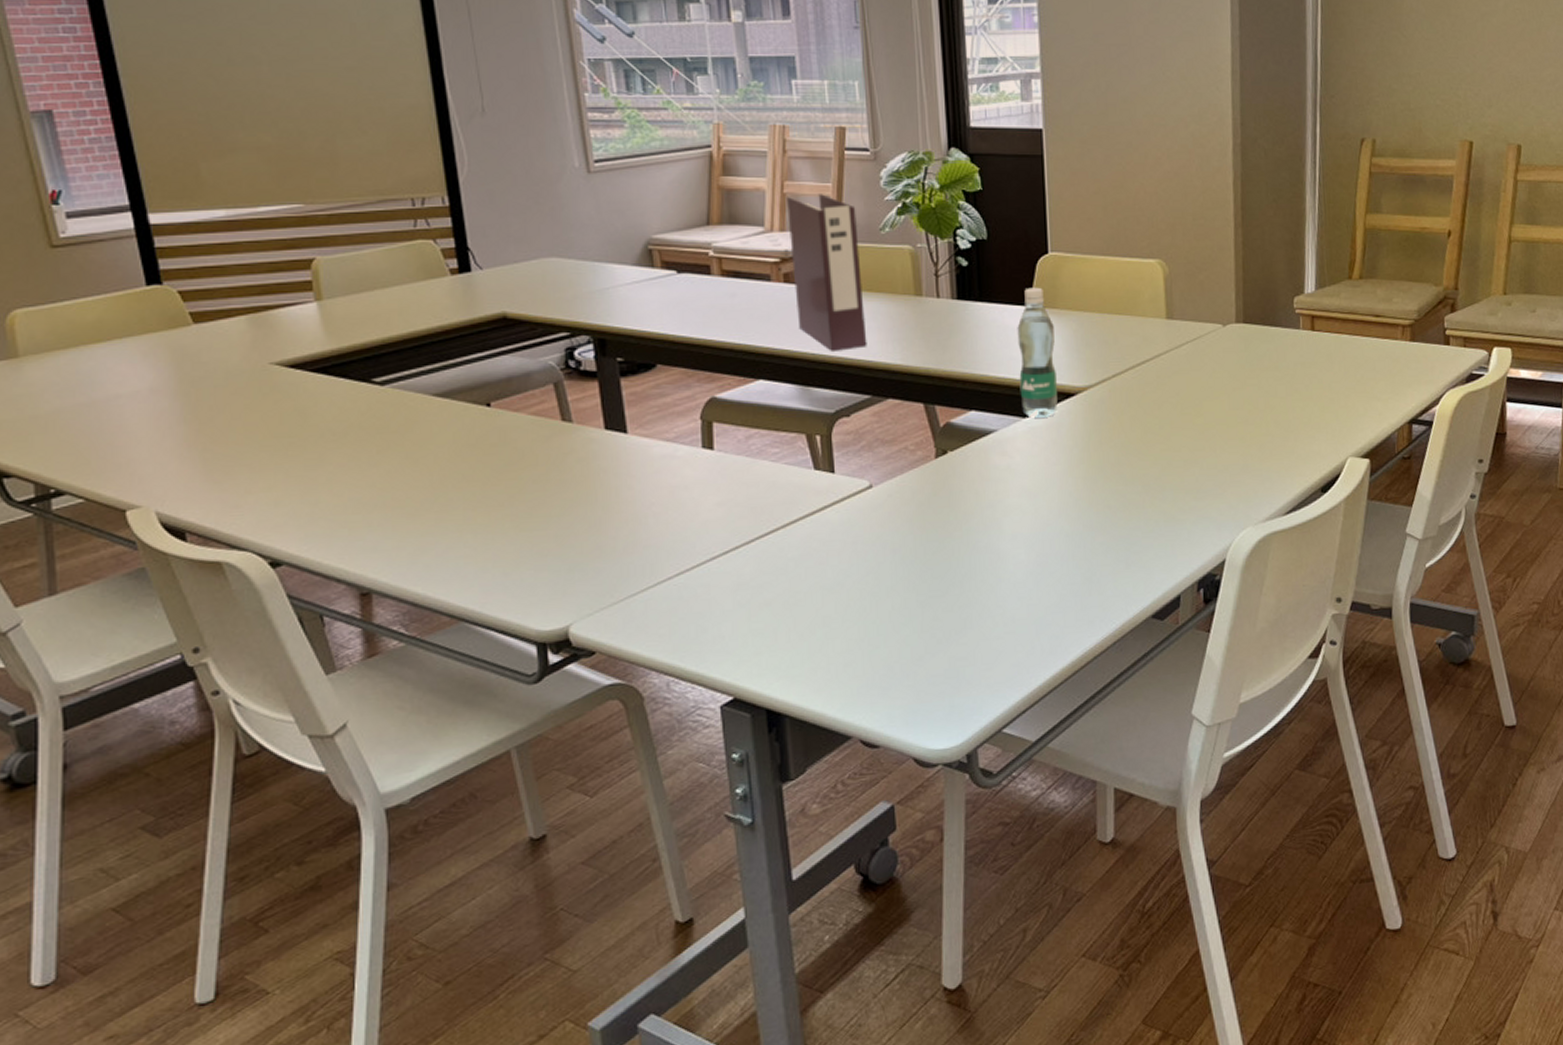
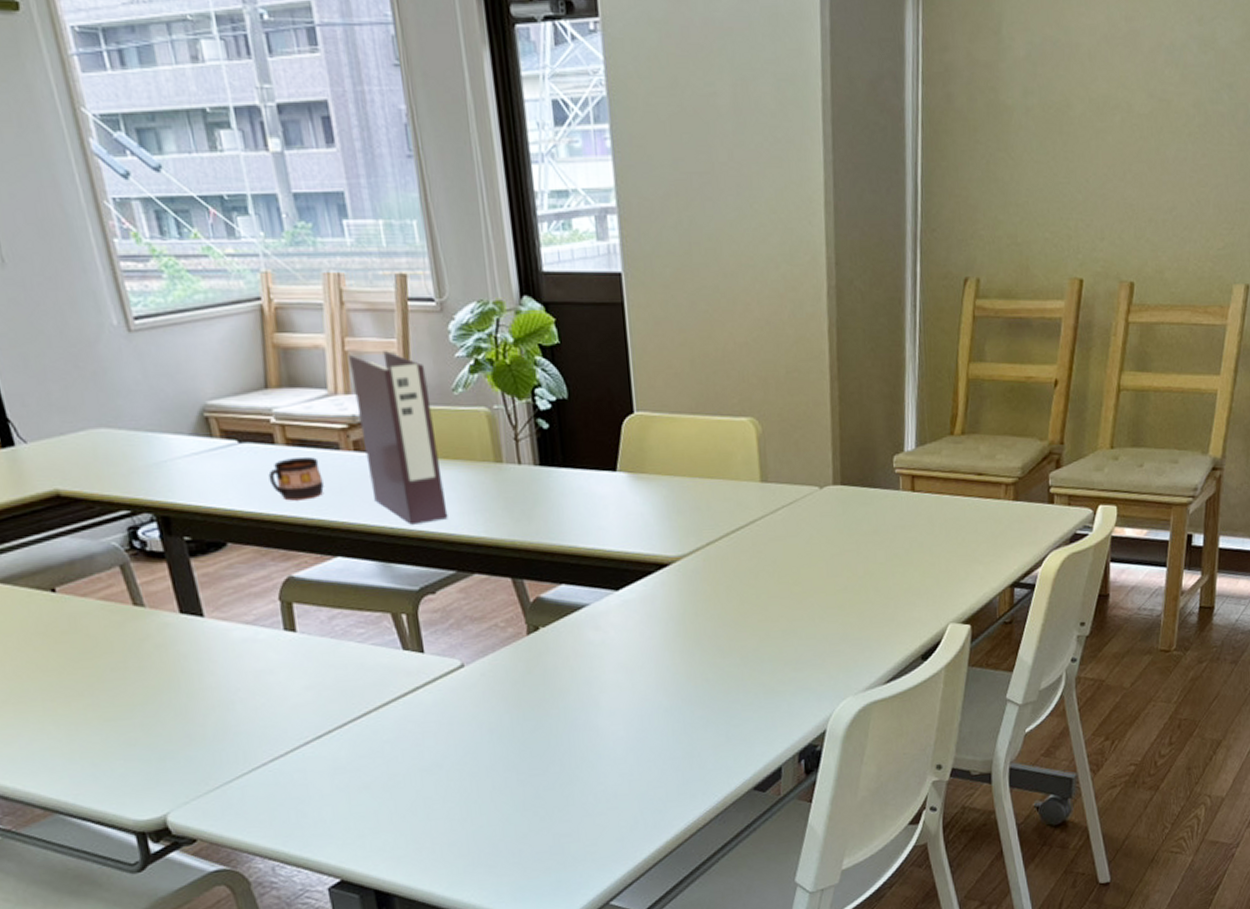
cup: none [702,288,753,327] -> present [268,457,324,501]
bottle: present [1017,287,1058,418] -> none [604,450,651,590]

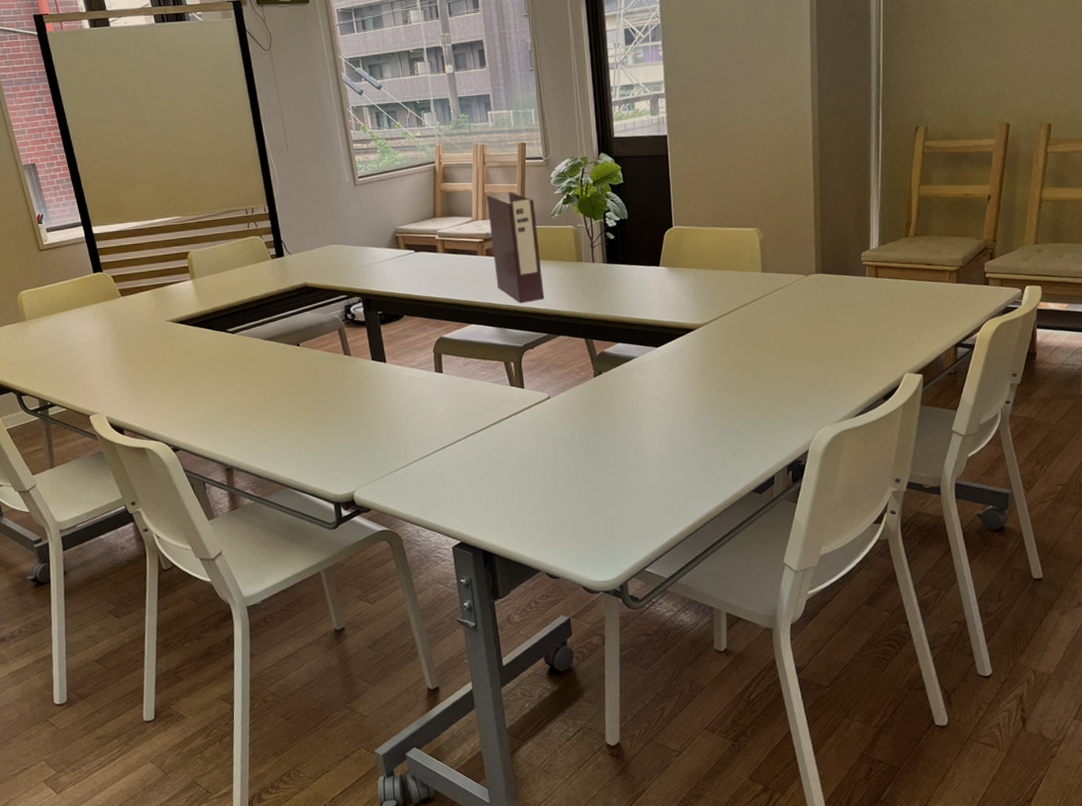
cup: present [268,457,324,501] -> none [432,260,466,288]

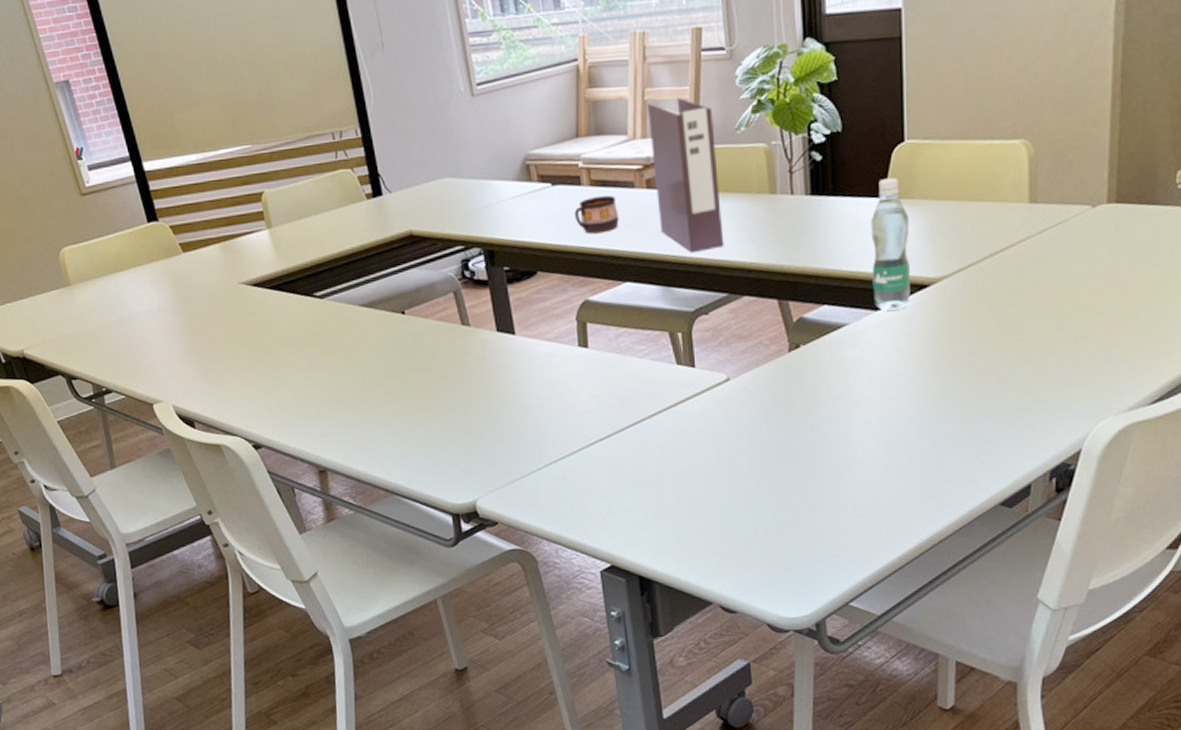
cup: none [432,260,466,288] -> present [574,196,619,234]
bottle: none [651,252,681,347] -> present [870,177,911,311]

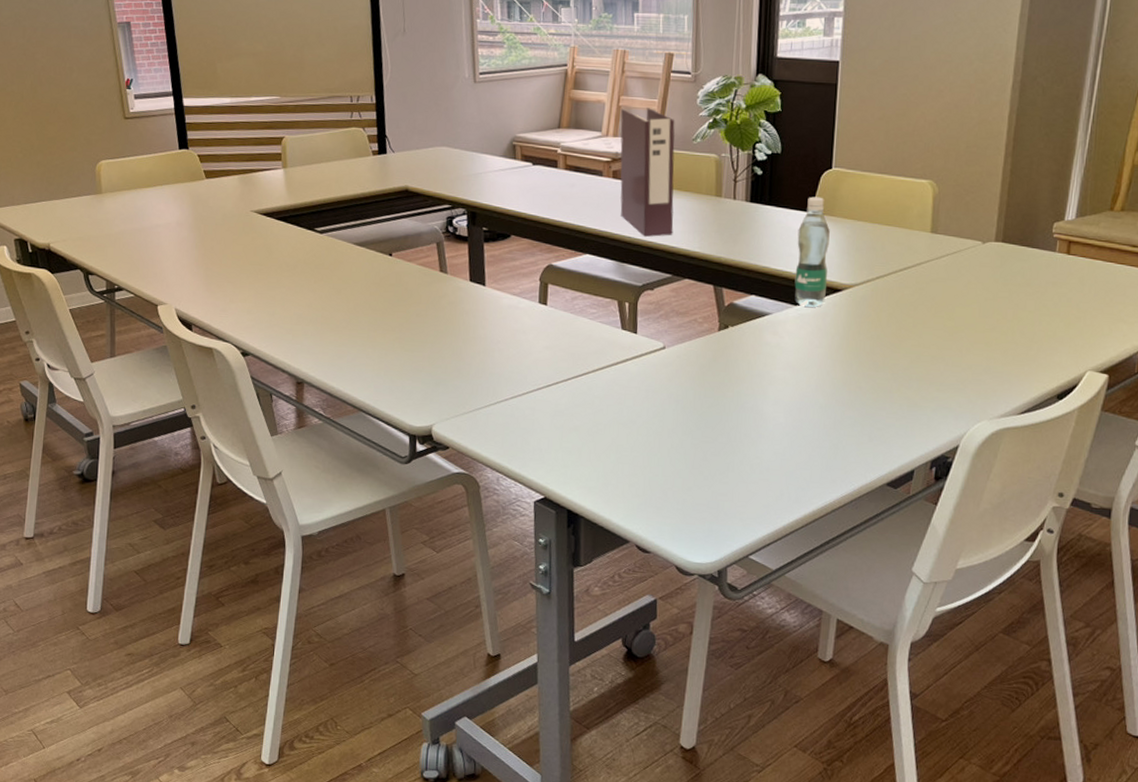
cup: present [574,196,619,234] -> none [548,179,587,210]

